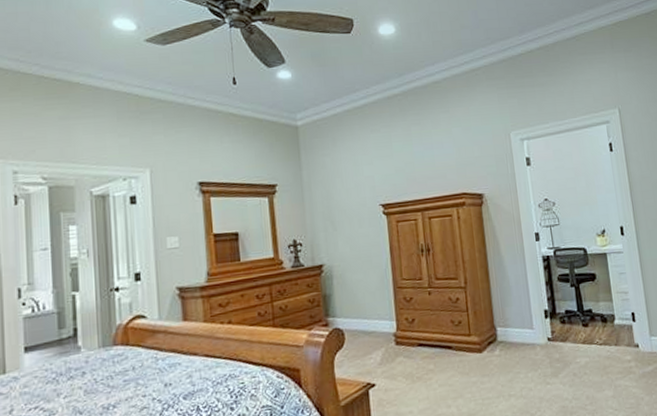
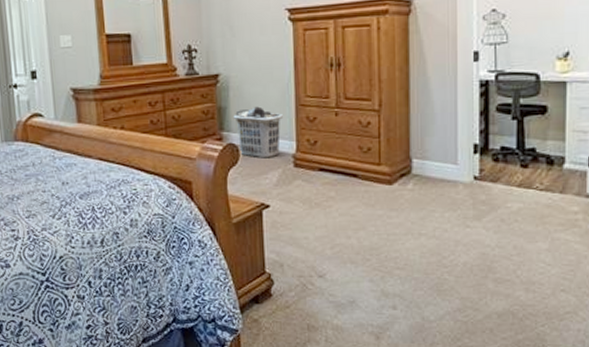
clothes hamper: none [338,291,383,340] -> present [234,106,283,159]

